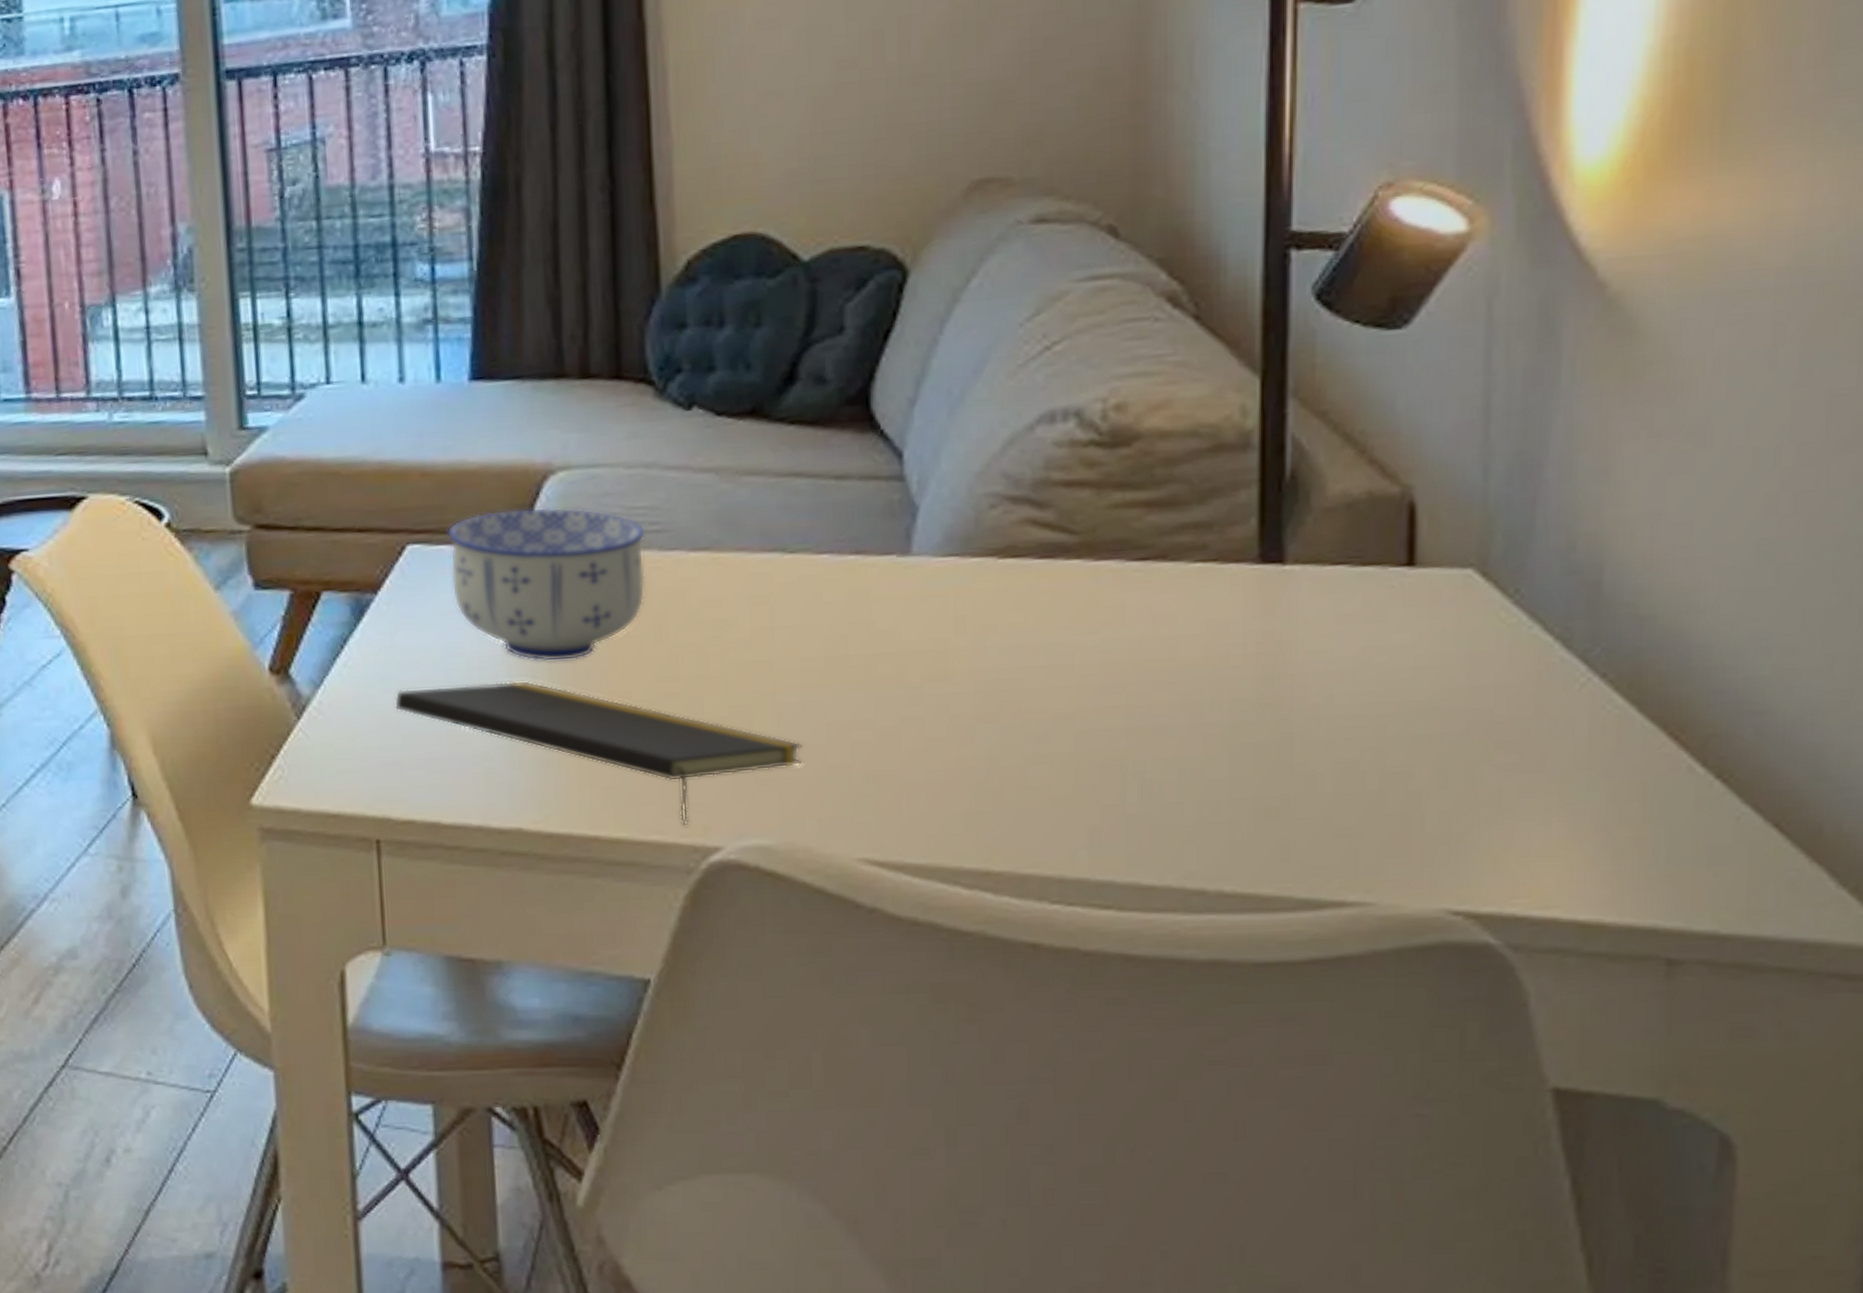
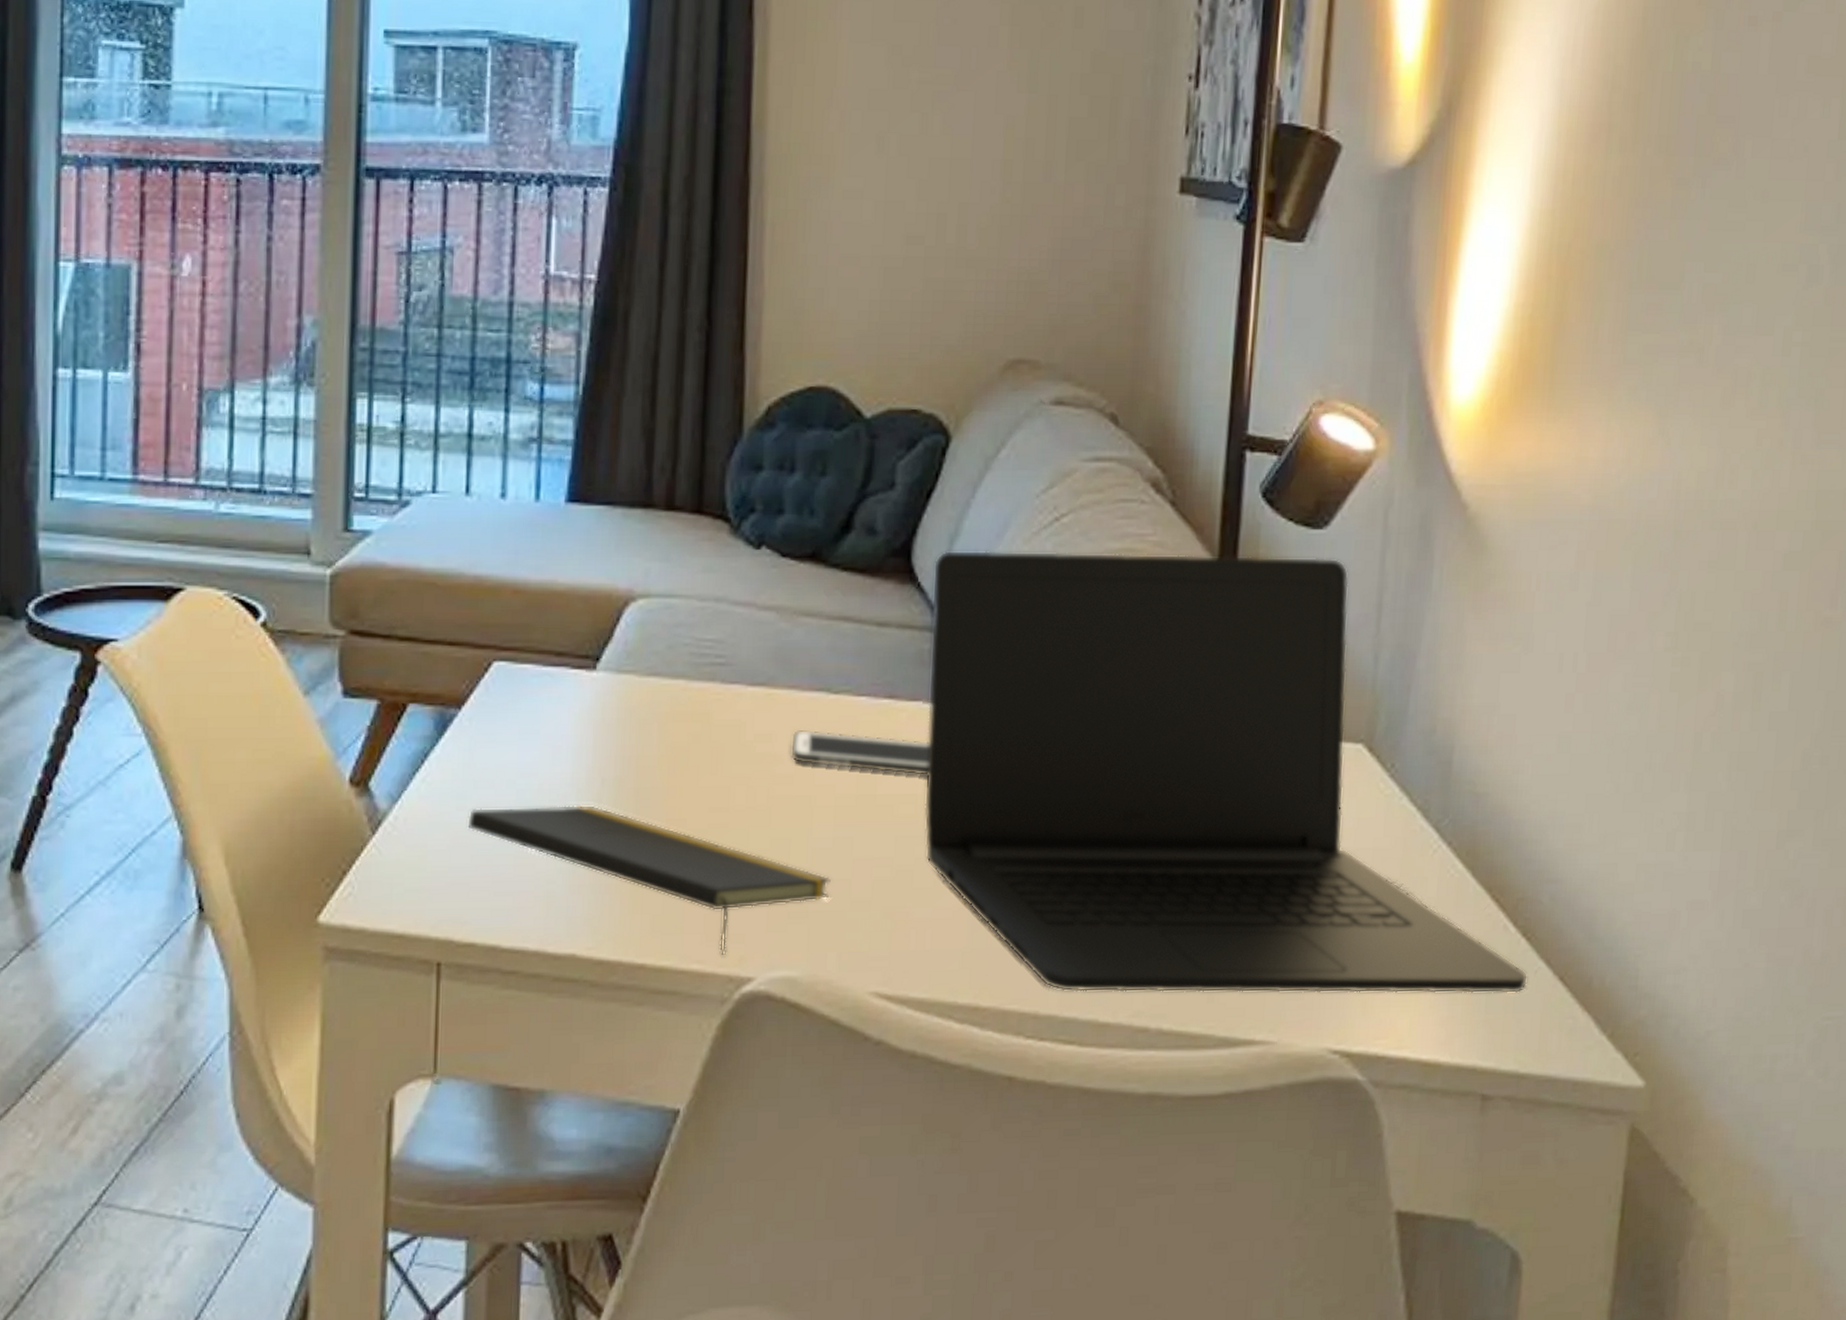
bowl: present [447,507,646,662] -> none [531,632,712,787]
cell phone: none [744,591,909,634] -> present [791,729,929,777]
laptop: none [898,360,1727,854] -> present [924,550,1528,994]

